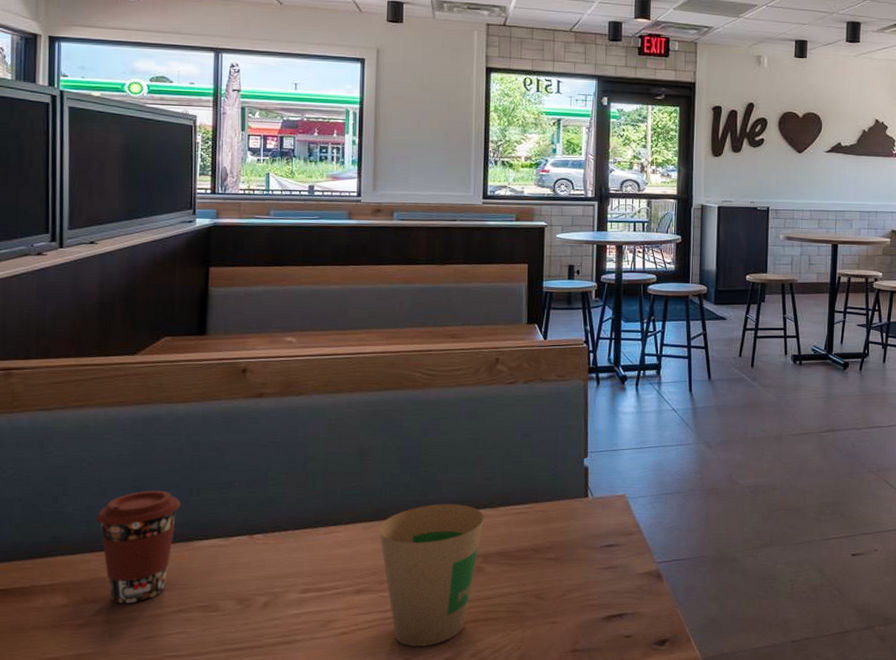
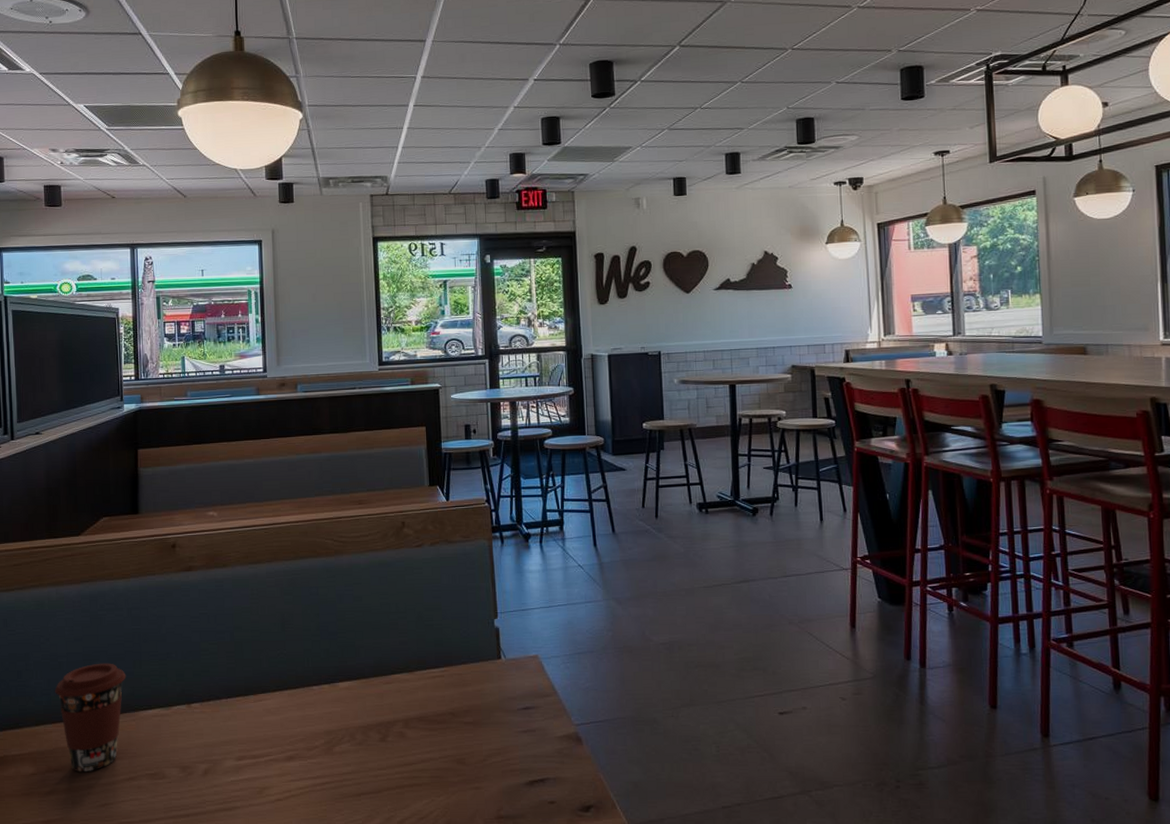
paper cup: present [379,504,484,646] -> none [304,669,402,813]

